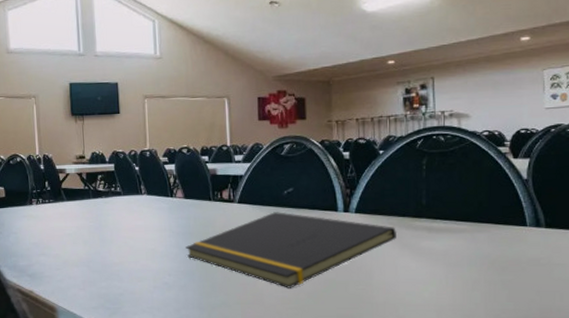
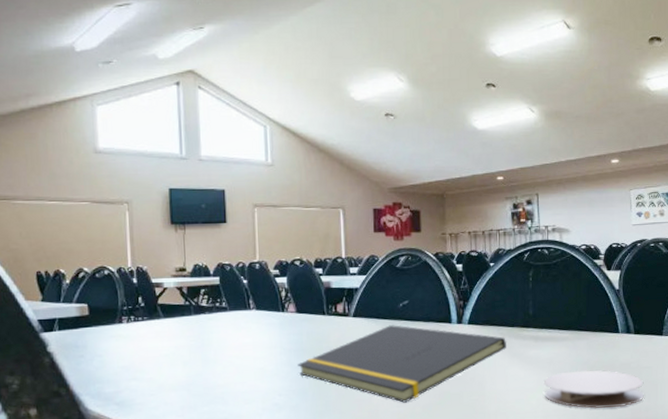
coaster: none [437,264,556,306] -> present [543,370,644,408]

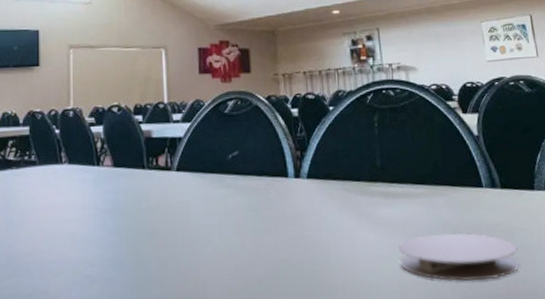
notepad: present [298,325,506,403] -> none [113,180,352,275]

